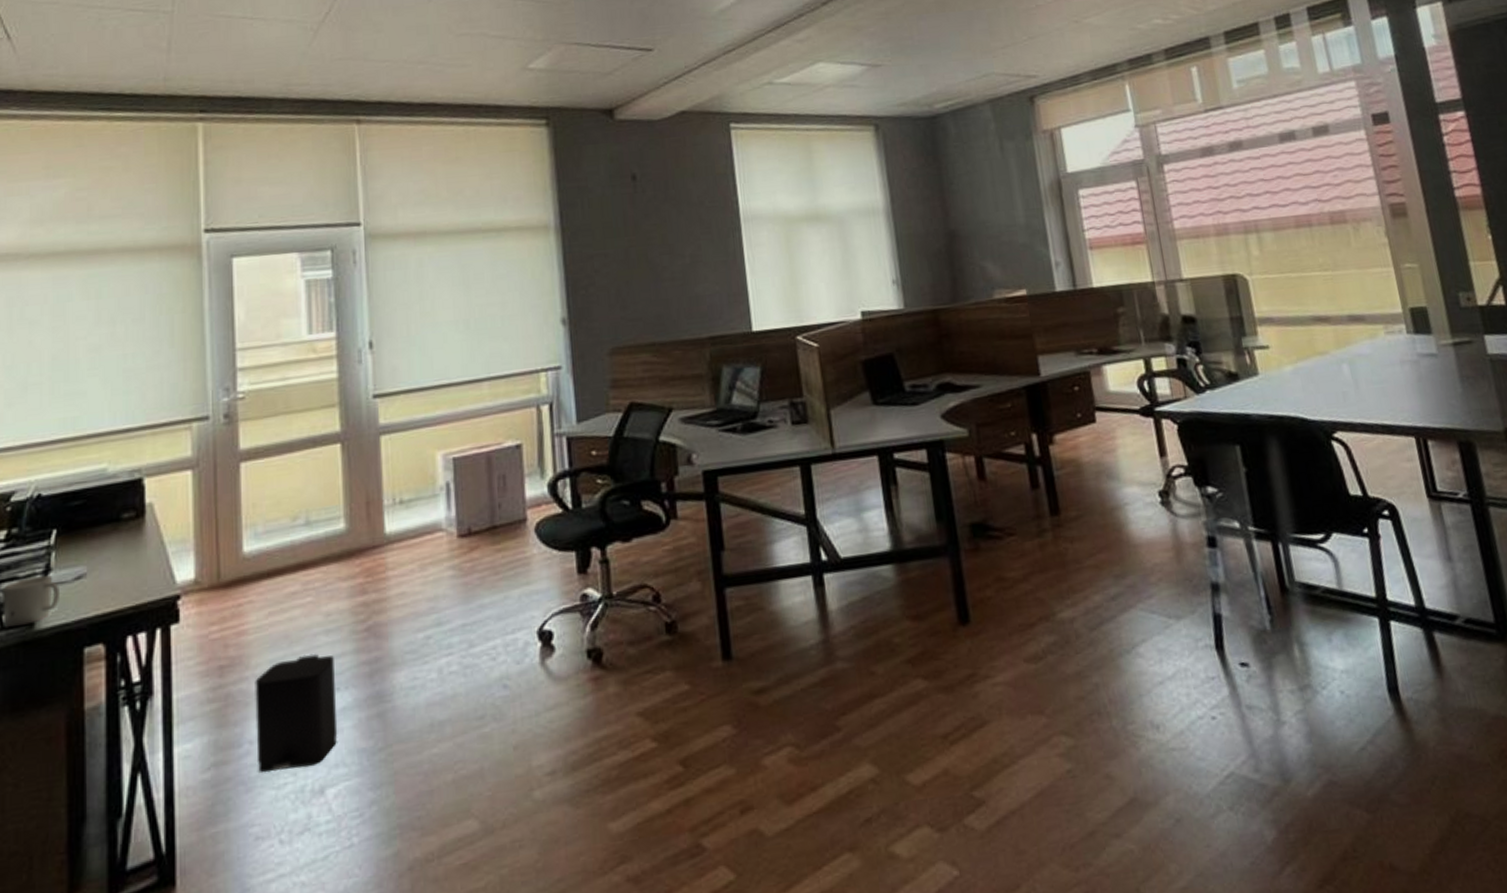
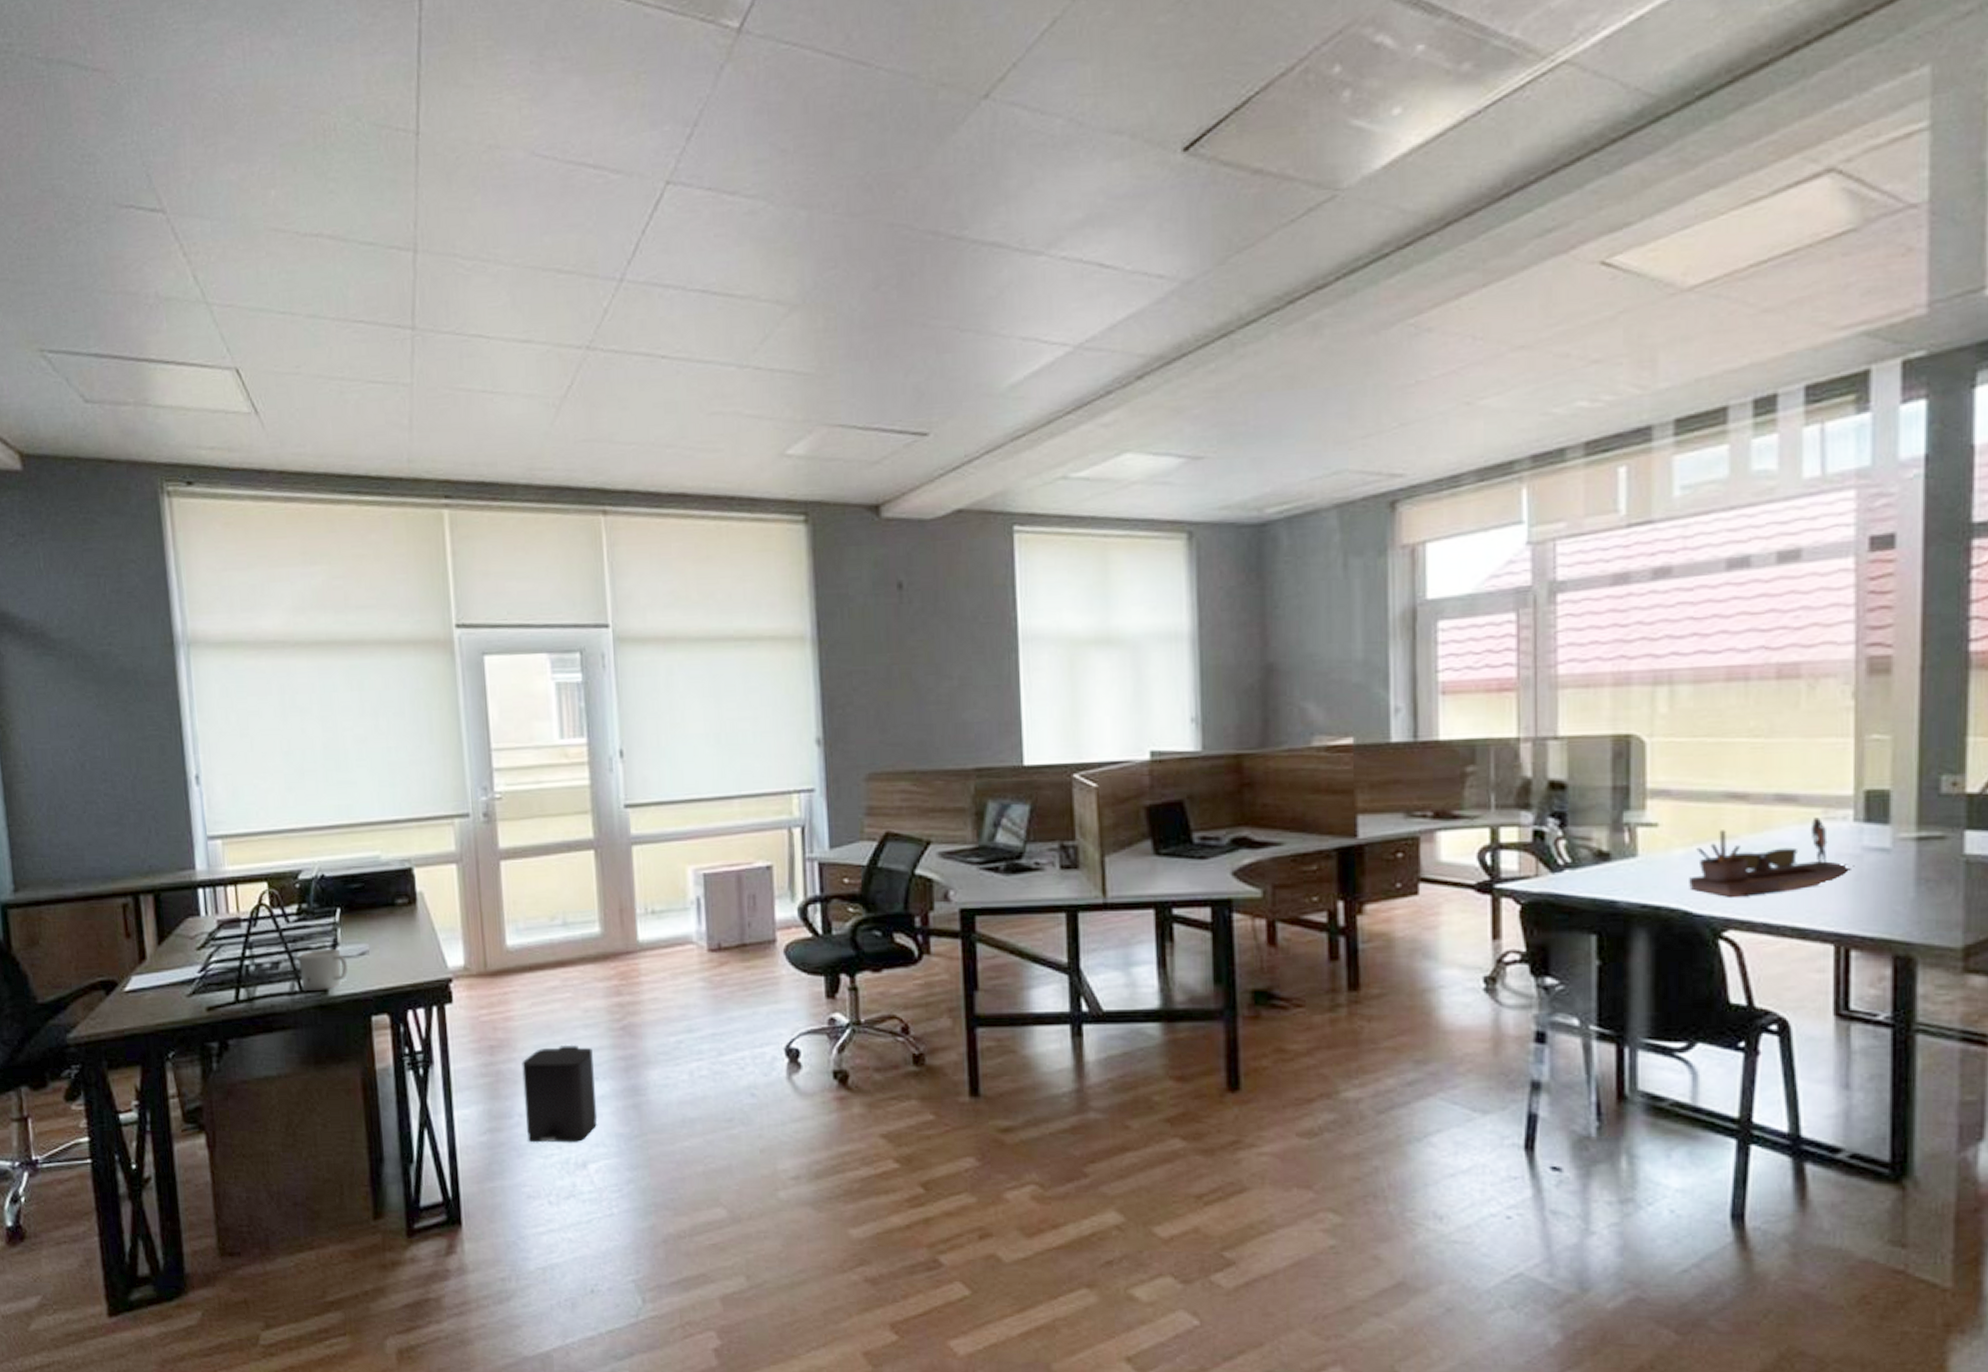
desk organizer: none [1300,332,1415,404] -> present [1689,817,1855,897]

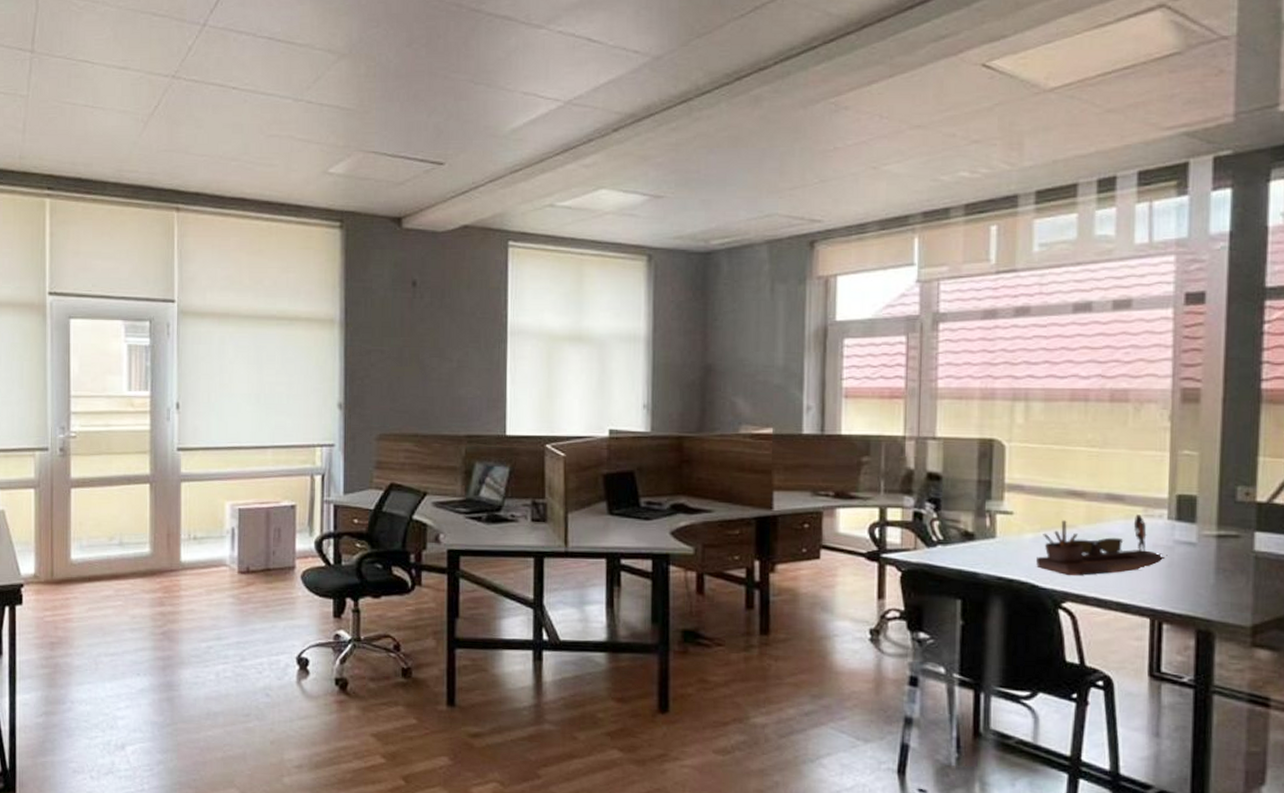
pedal bin: present [522,1044,598,1143] -> none [76,644,137,727]

